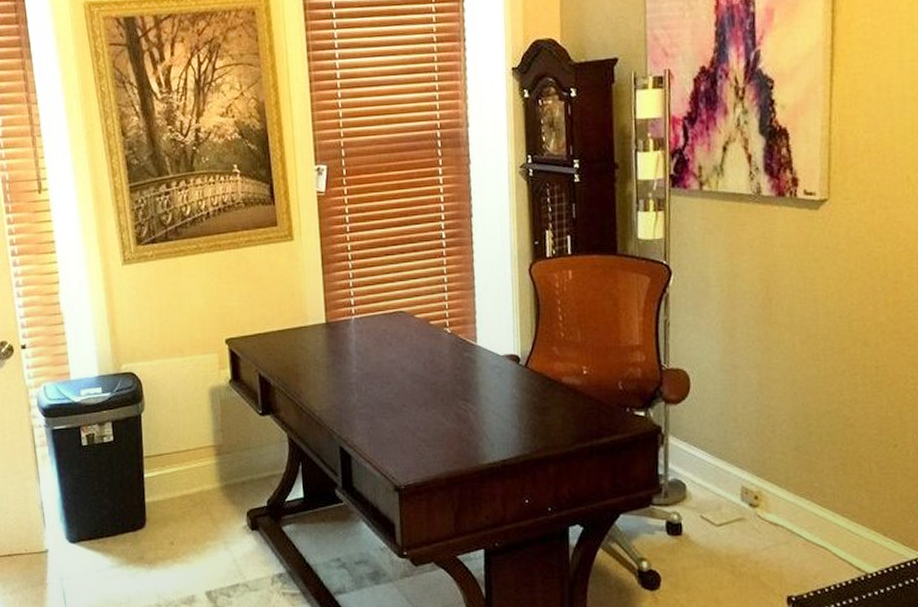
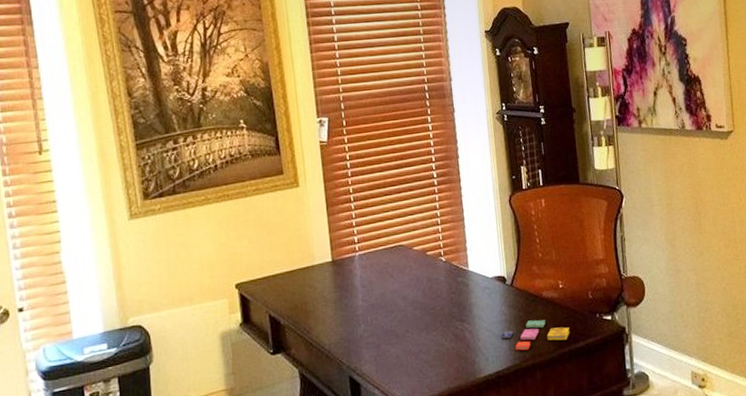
books: none [509,407,592,441] -> present [500,320,570,351]

